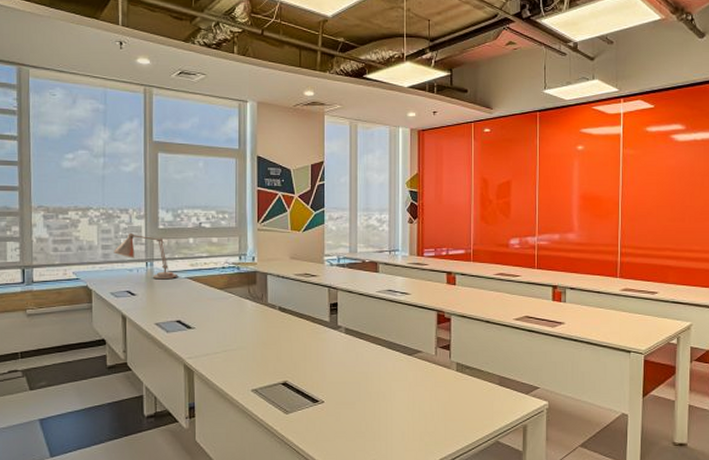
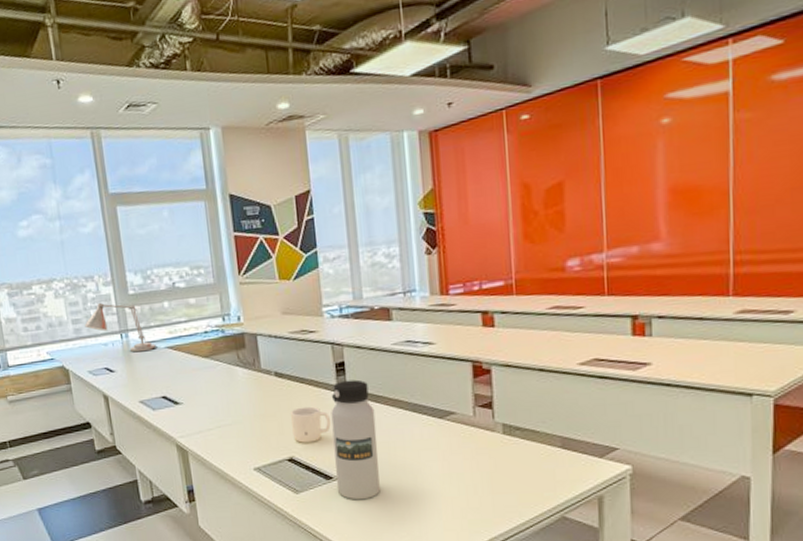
mug: none [289,338,321,369] -> present [291,406,331,443]
water bottle: none [322,318,358,422] -> present [331,379,380,500]

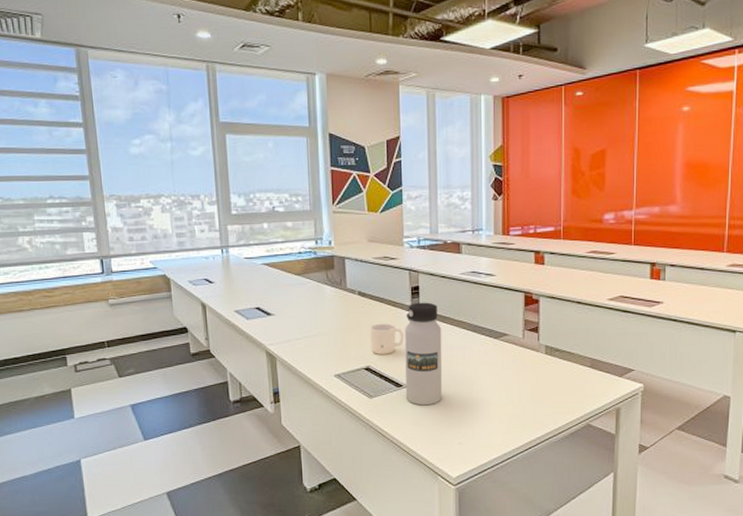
desk lamp: present [85,302,158,353] -> none [188,219,255,267]

